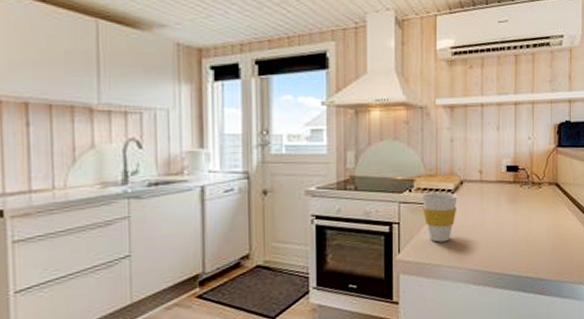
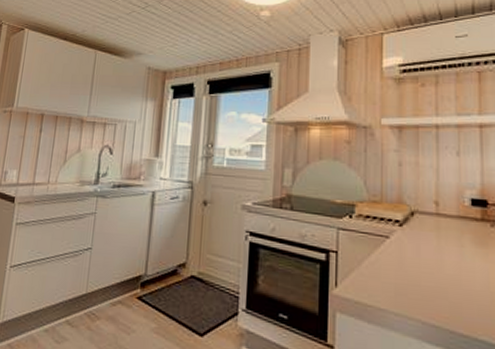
cup: present [421,192,457,242] -> none [363,221,407,282]

